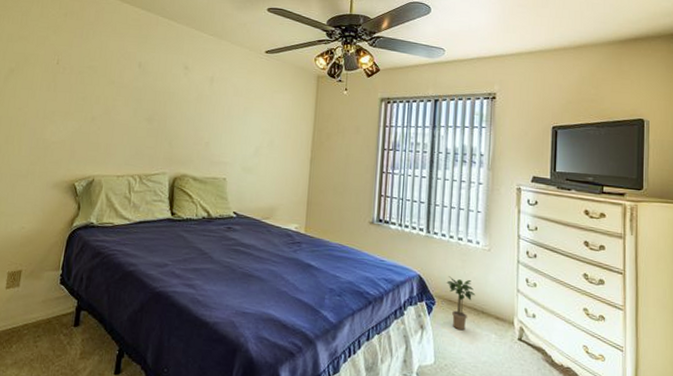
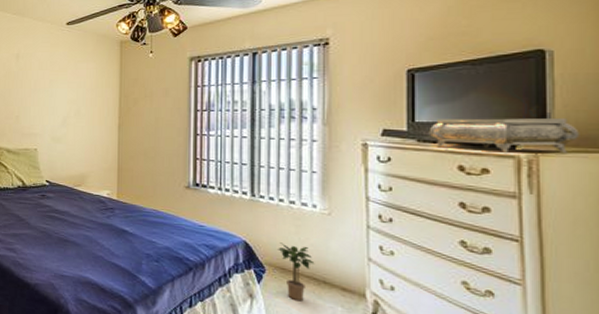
jewelry box: none [565,170,663,204] -> present [428,117,580,154]

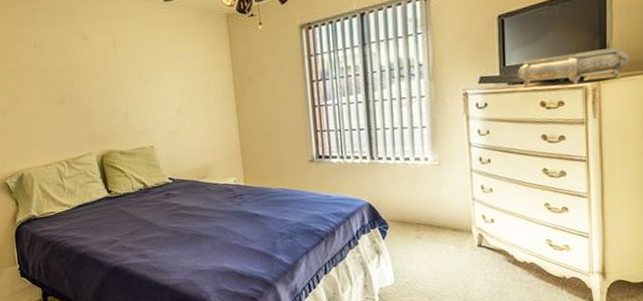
potted plant: present [278,242,315,302] -> none [398,198,430,248]

